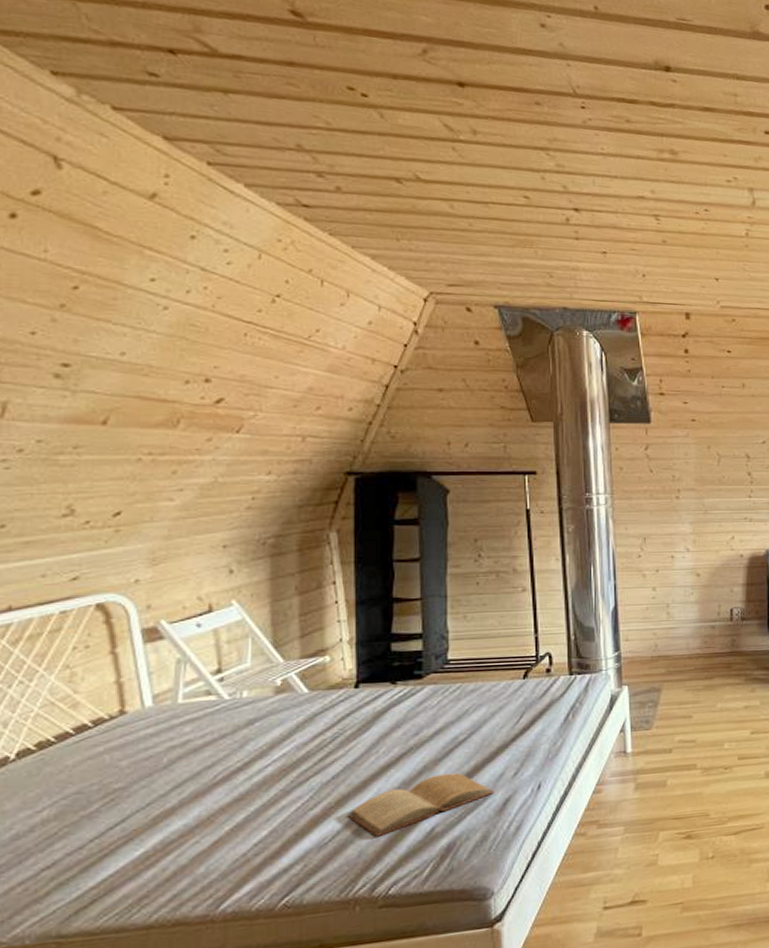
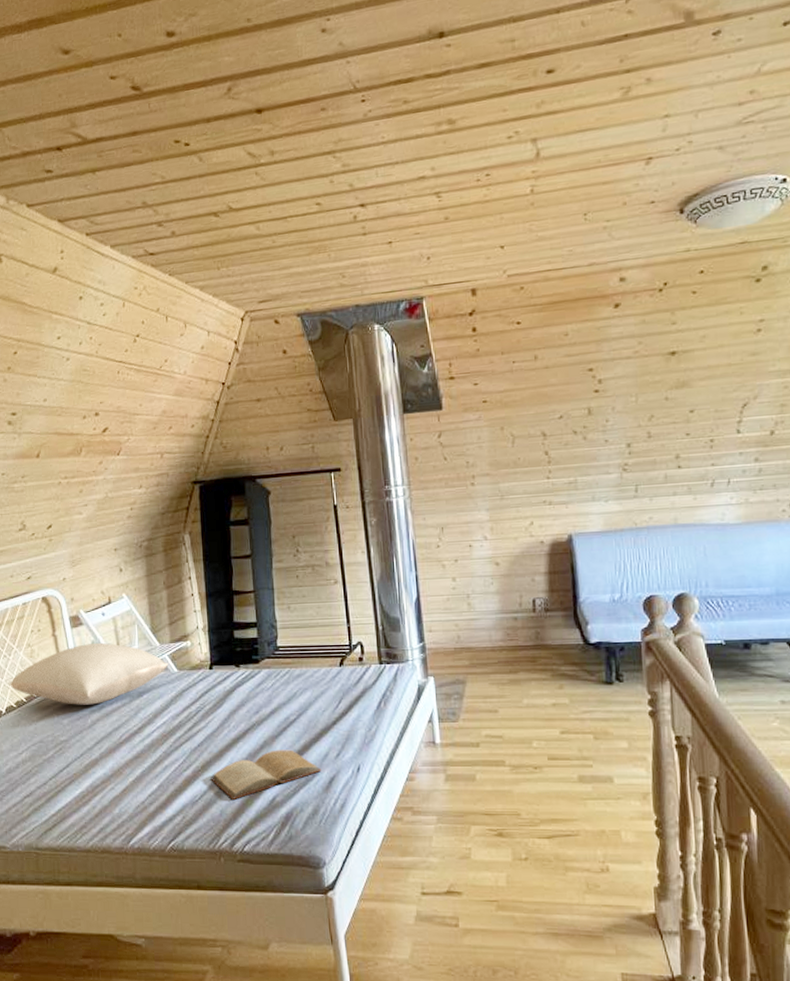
pillow: none [27,660,296,742] -> present [10,642,169,705]

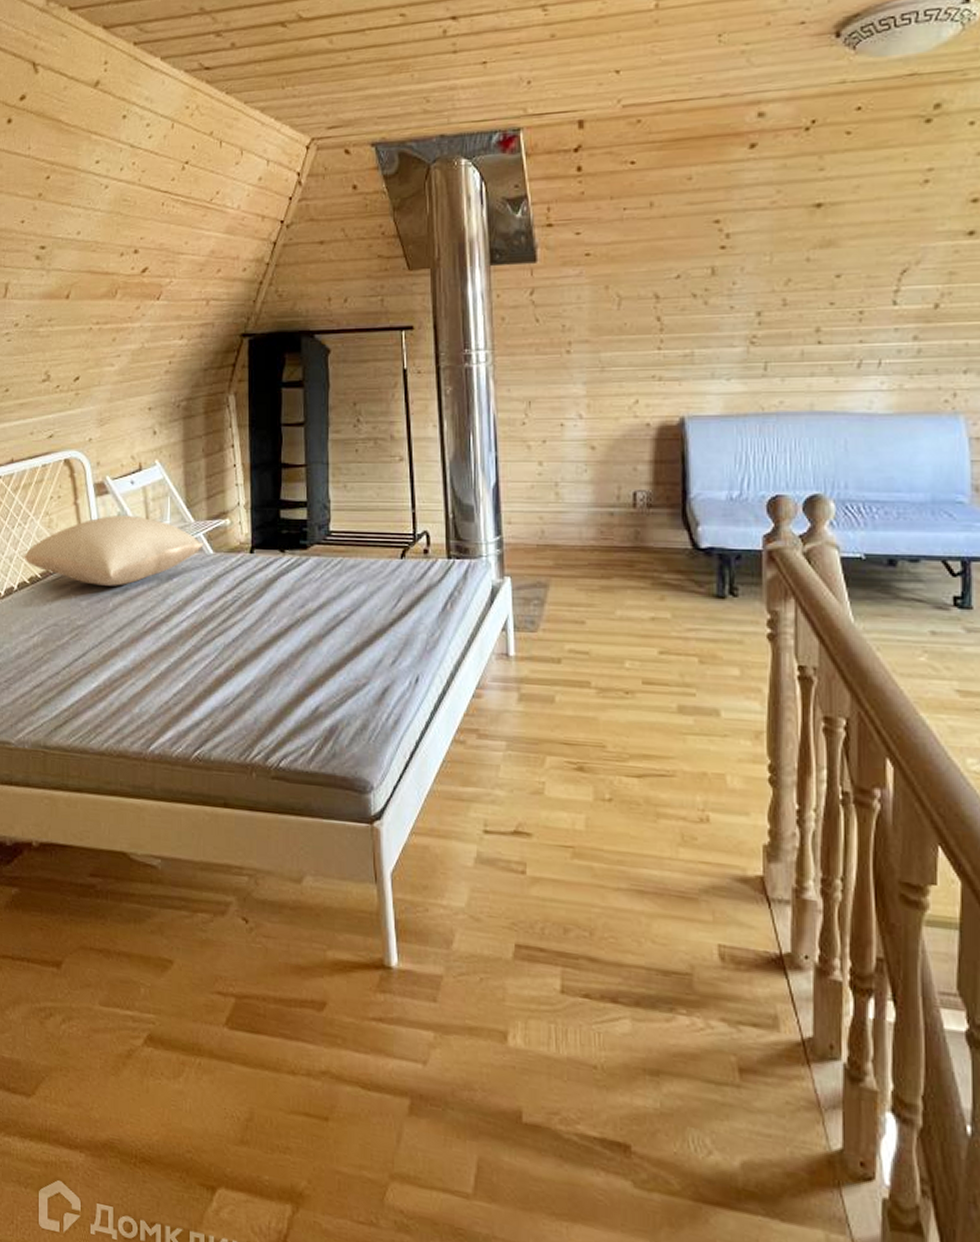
book: present [210,749,322,799] -> none [245,651,374,706]

